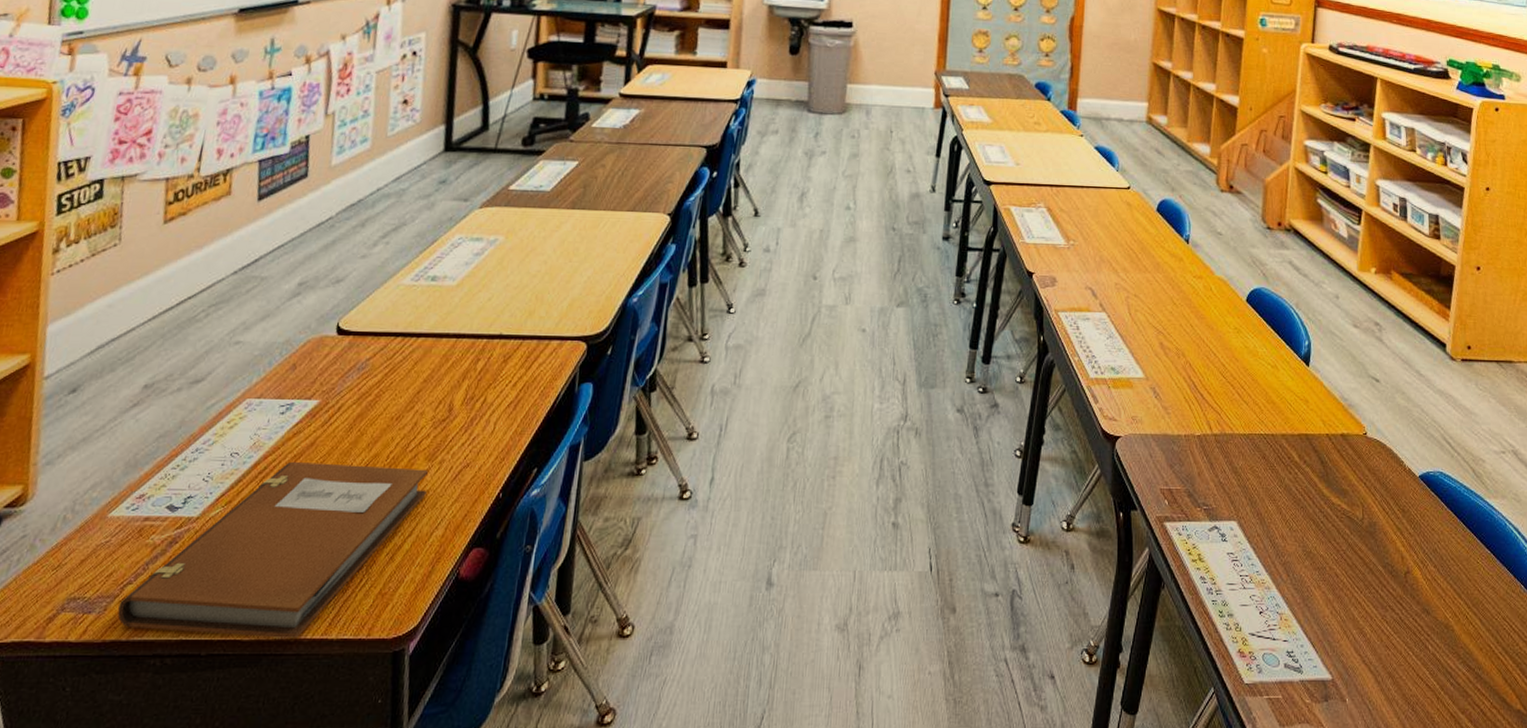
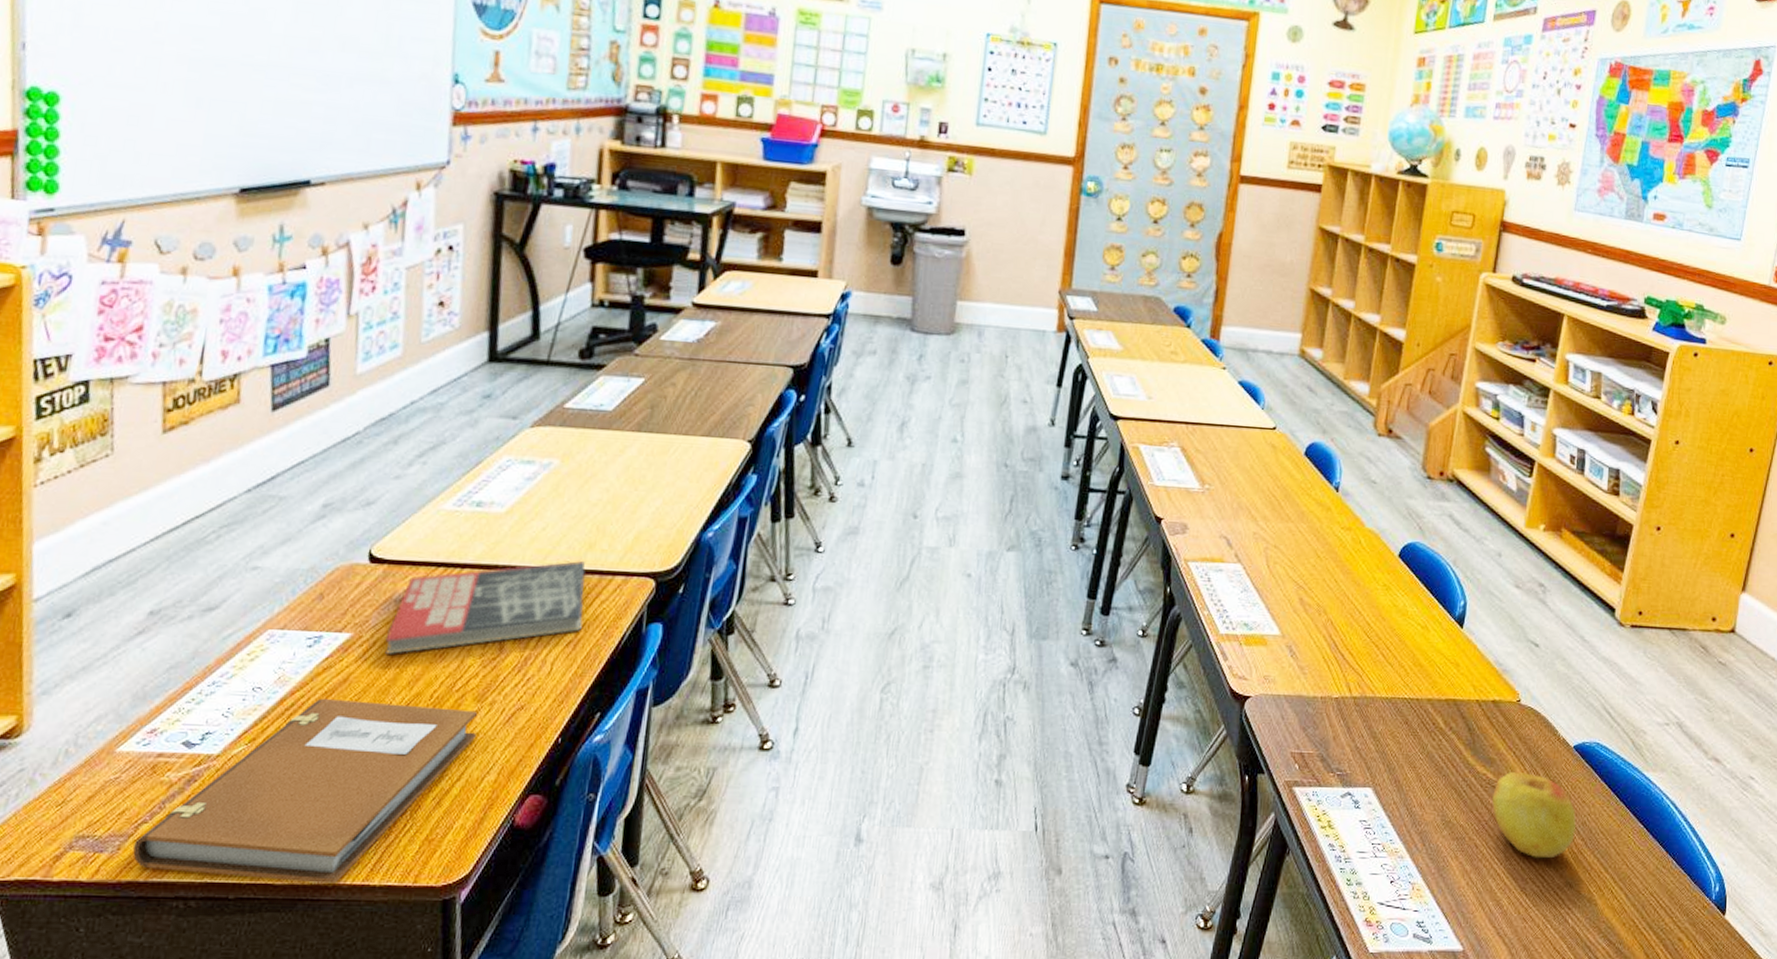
book: none [348,326,525,418] -> present [385,560,585,654]
apple: none [1348,502,1429,586] -> present [1492,772,1577,858]

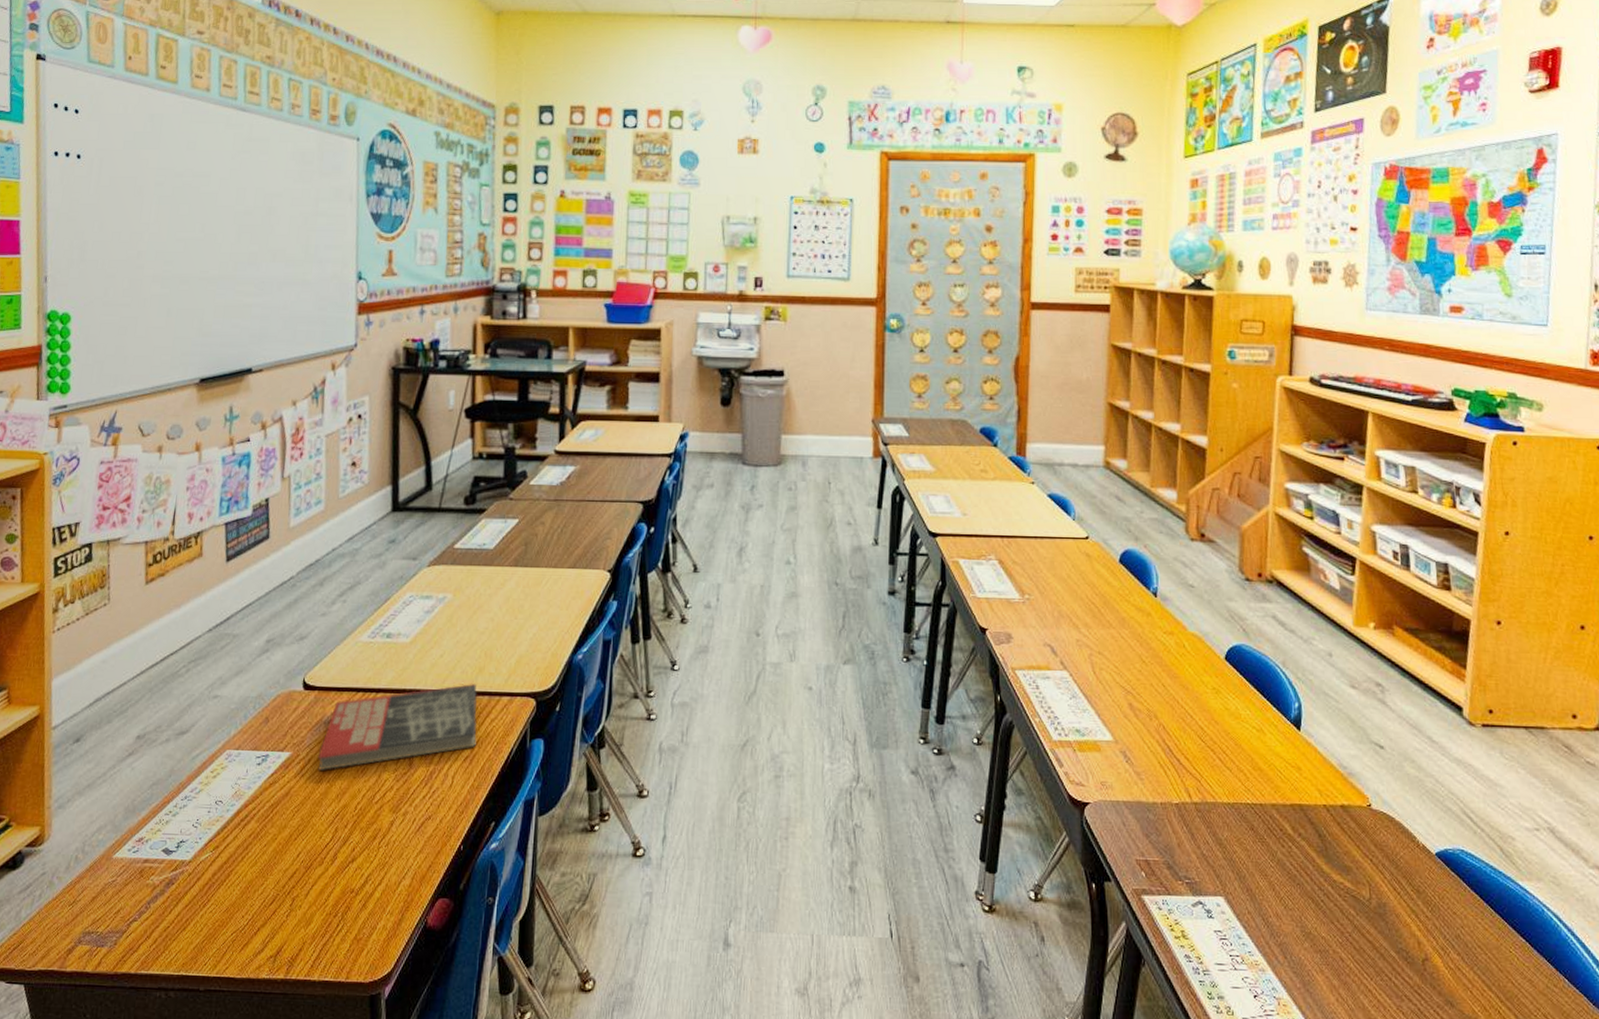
notebook: present [133,698,477,884] -> none [126,810,393,978]
apple: present [1492,772,1577,858] -> none [1353,881,1450,974]

